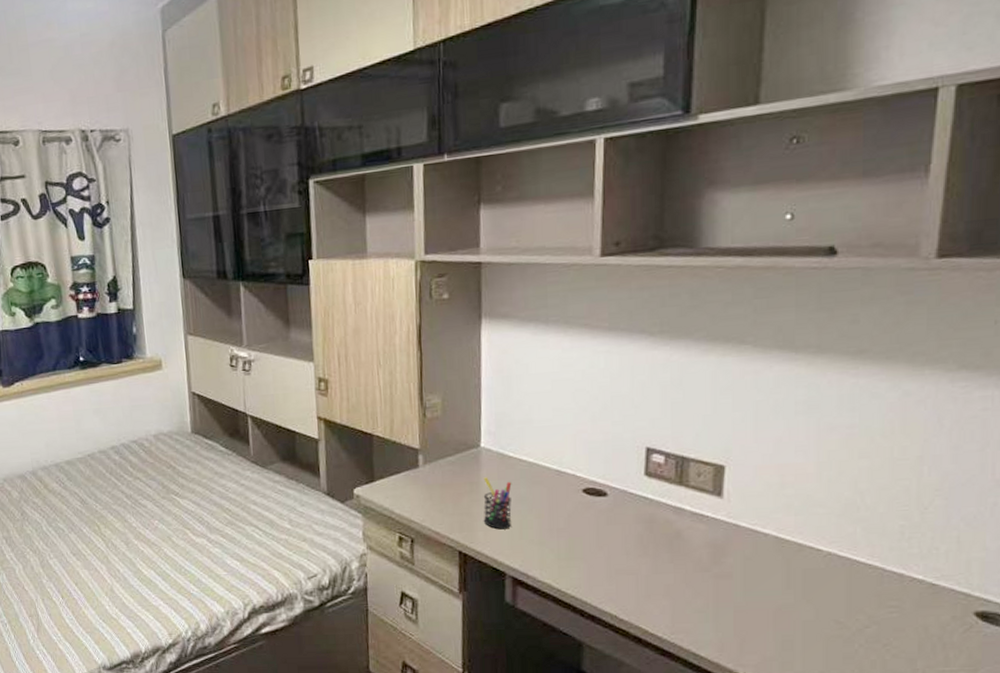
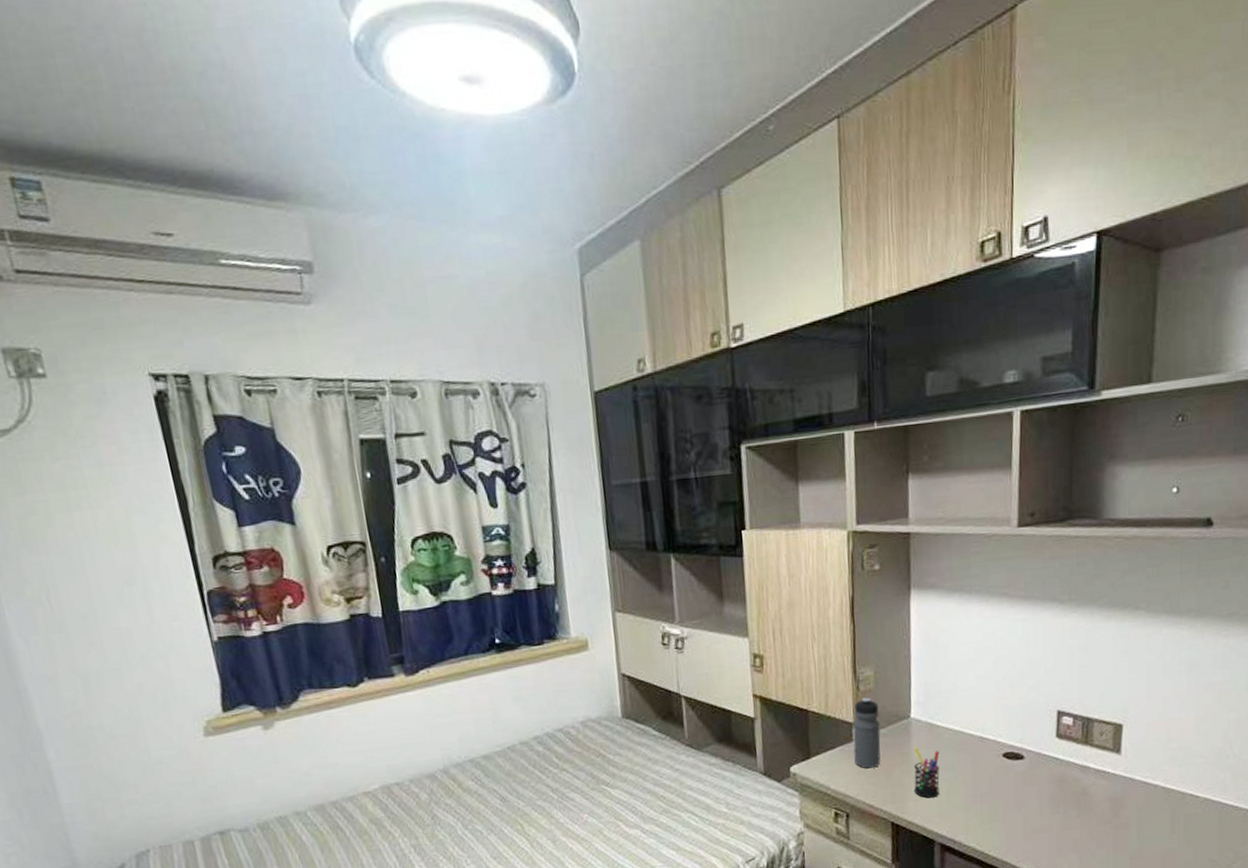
water bottle: none [419,424,448,495] -> present [853,697,881,769]

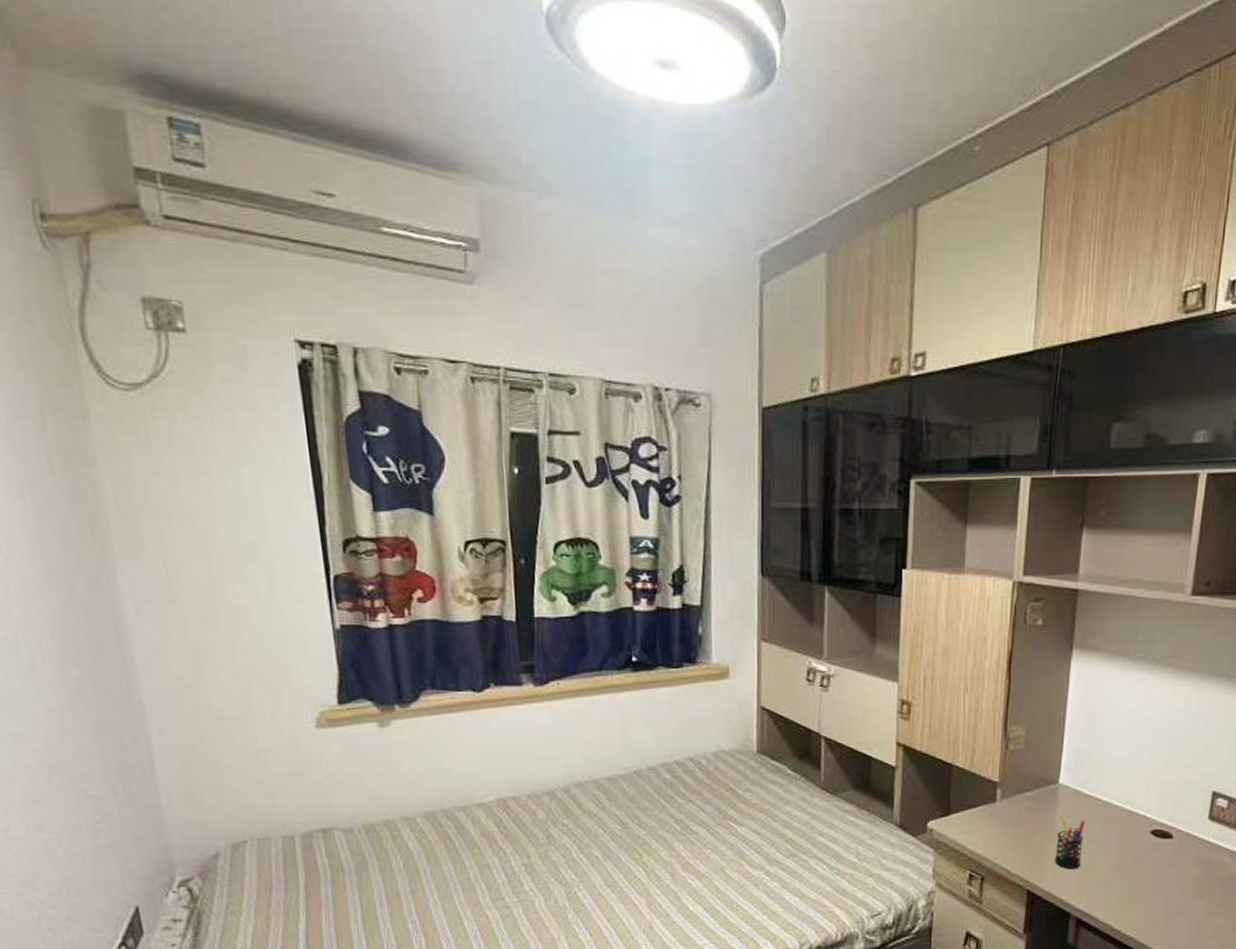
water bottle: present [853,697,881,769] -> none [996,757,1027,832]

